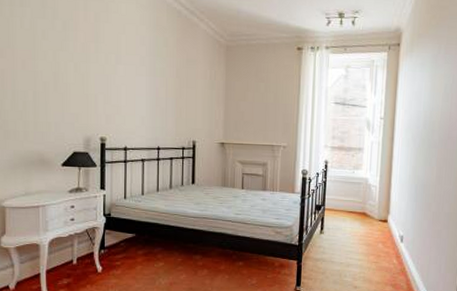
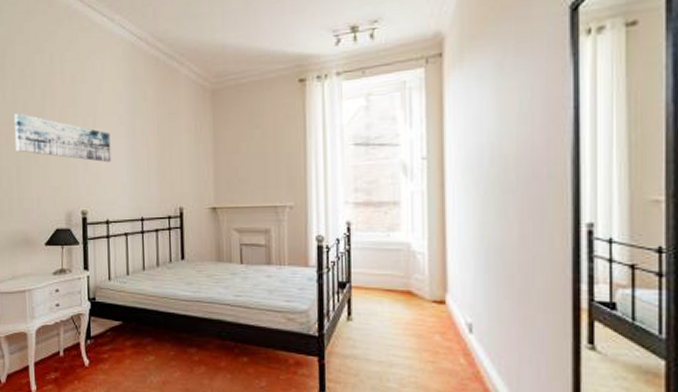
wall art: none [32,41,132,97] -> present [14,113,111,163]

